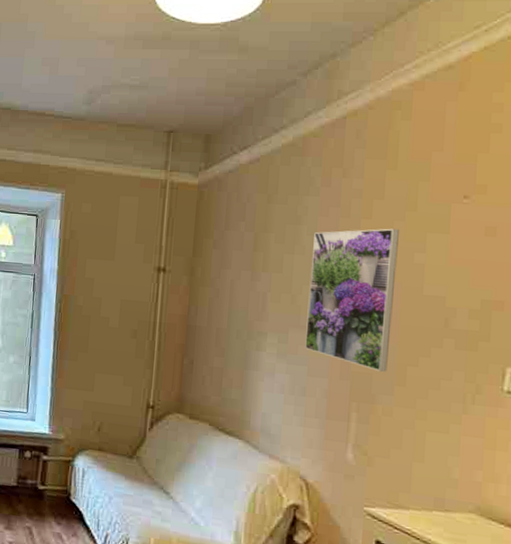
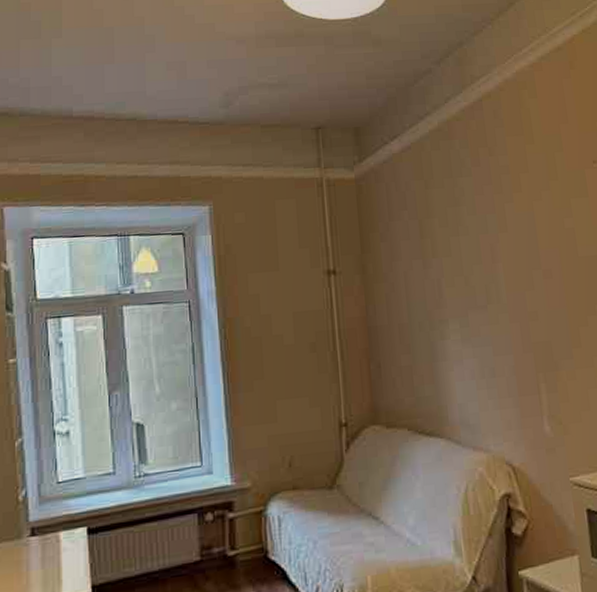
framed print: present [305,228,399,372] -> none [474,198,563,338]

